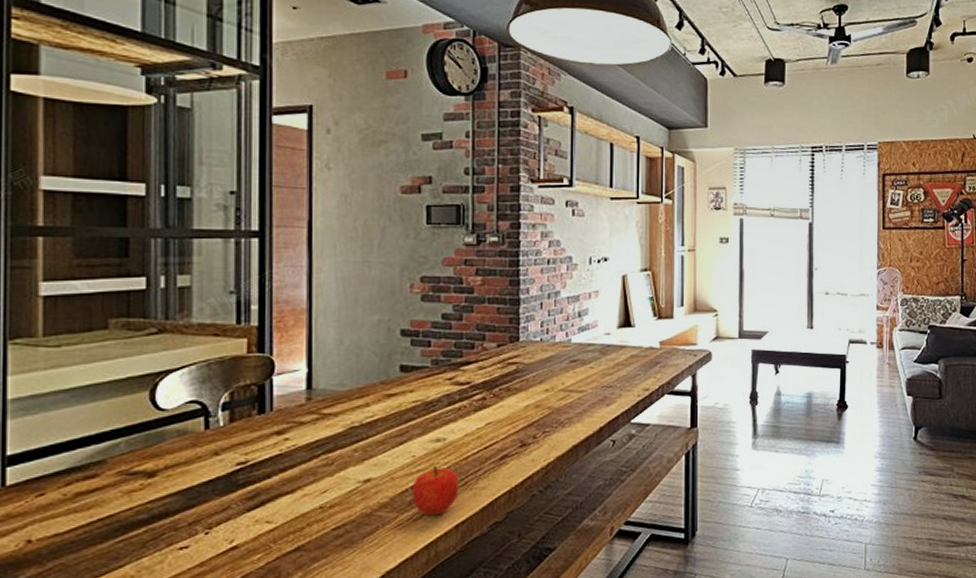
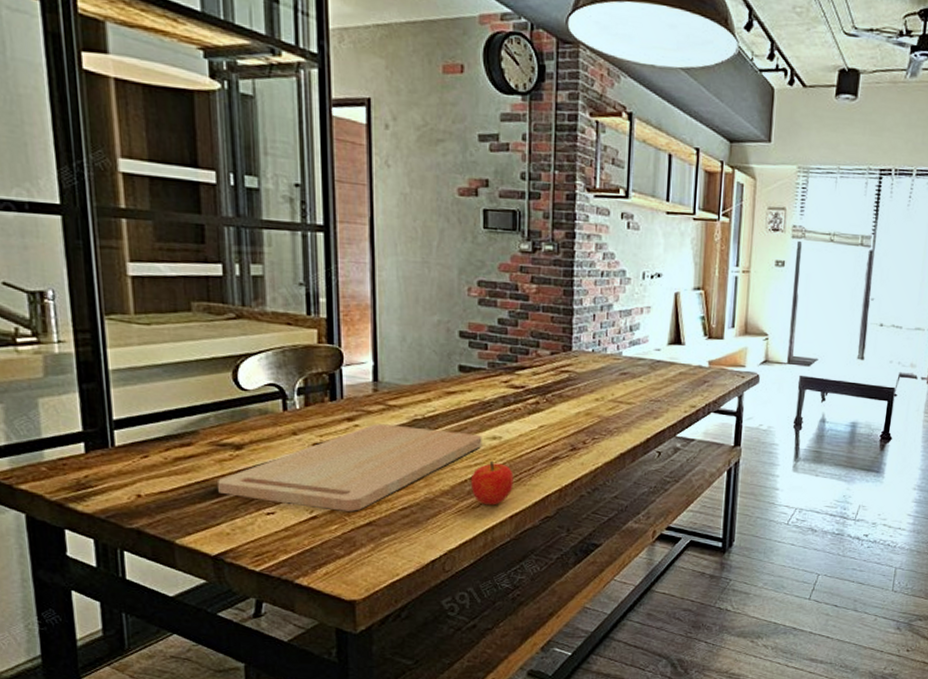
cutting board: none [124,435,425,538] -> present [218,424,482,511]

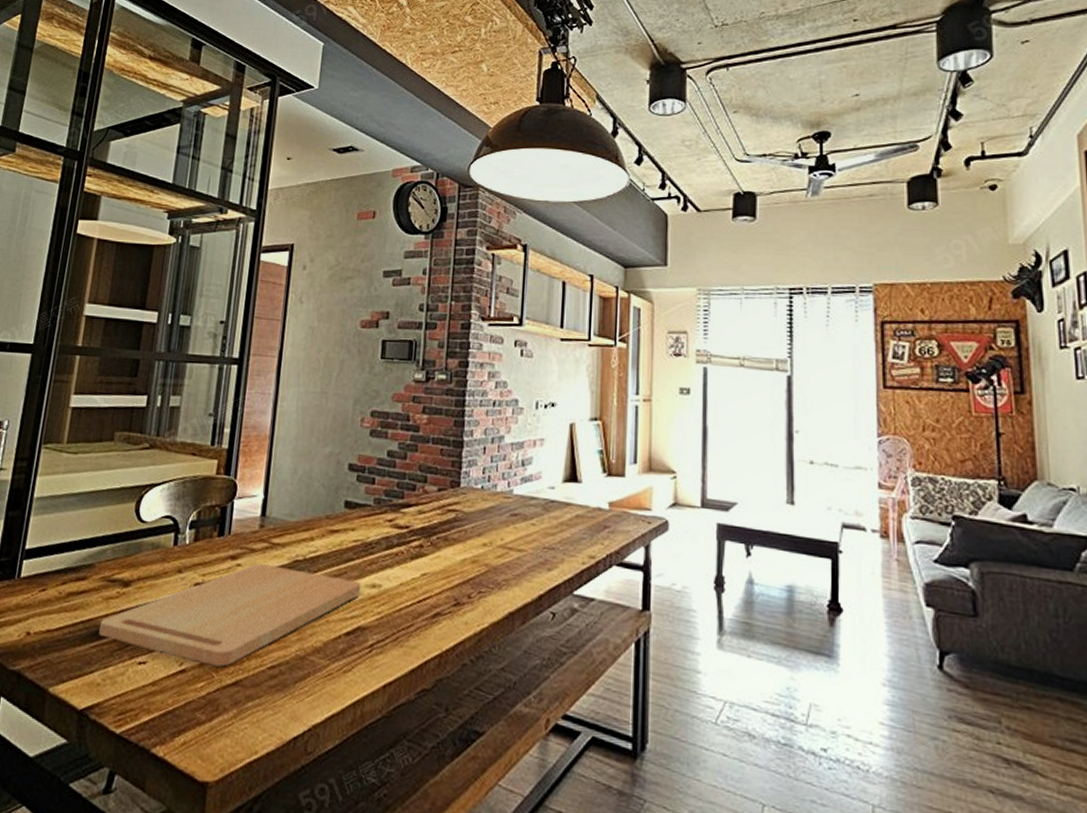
fruit: present [470,462,514,506] -> none [344,614,391,671]

